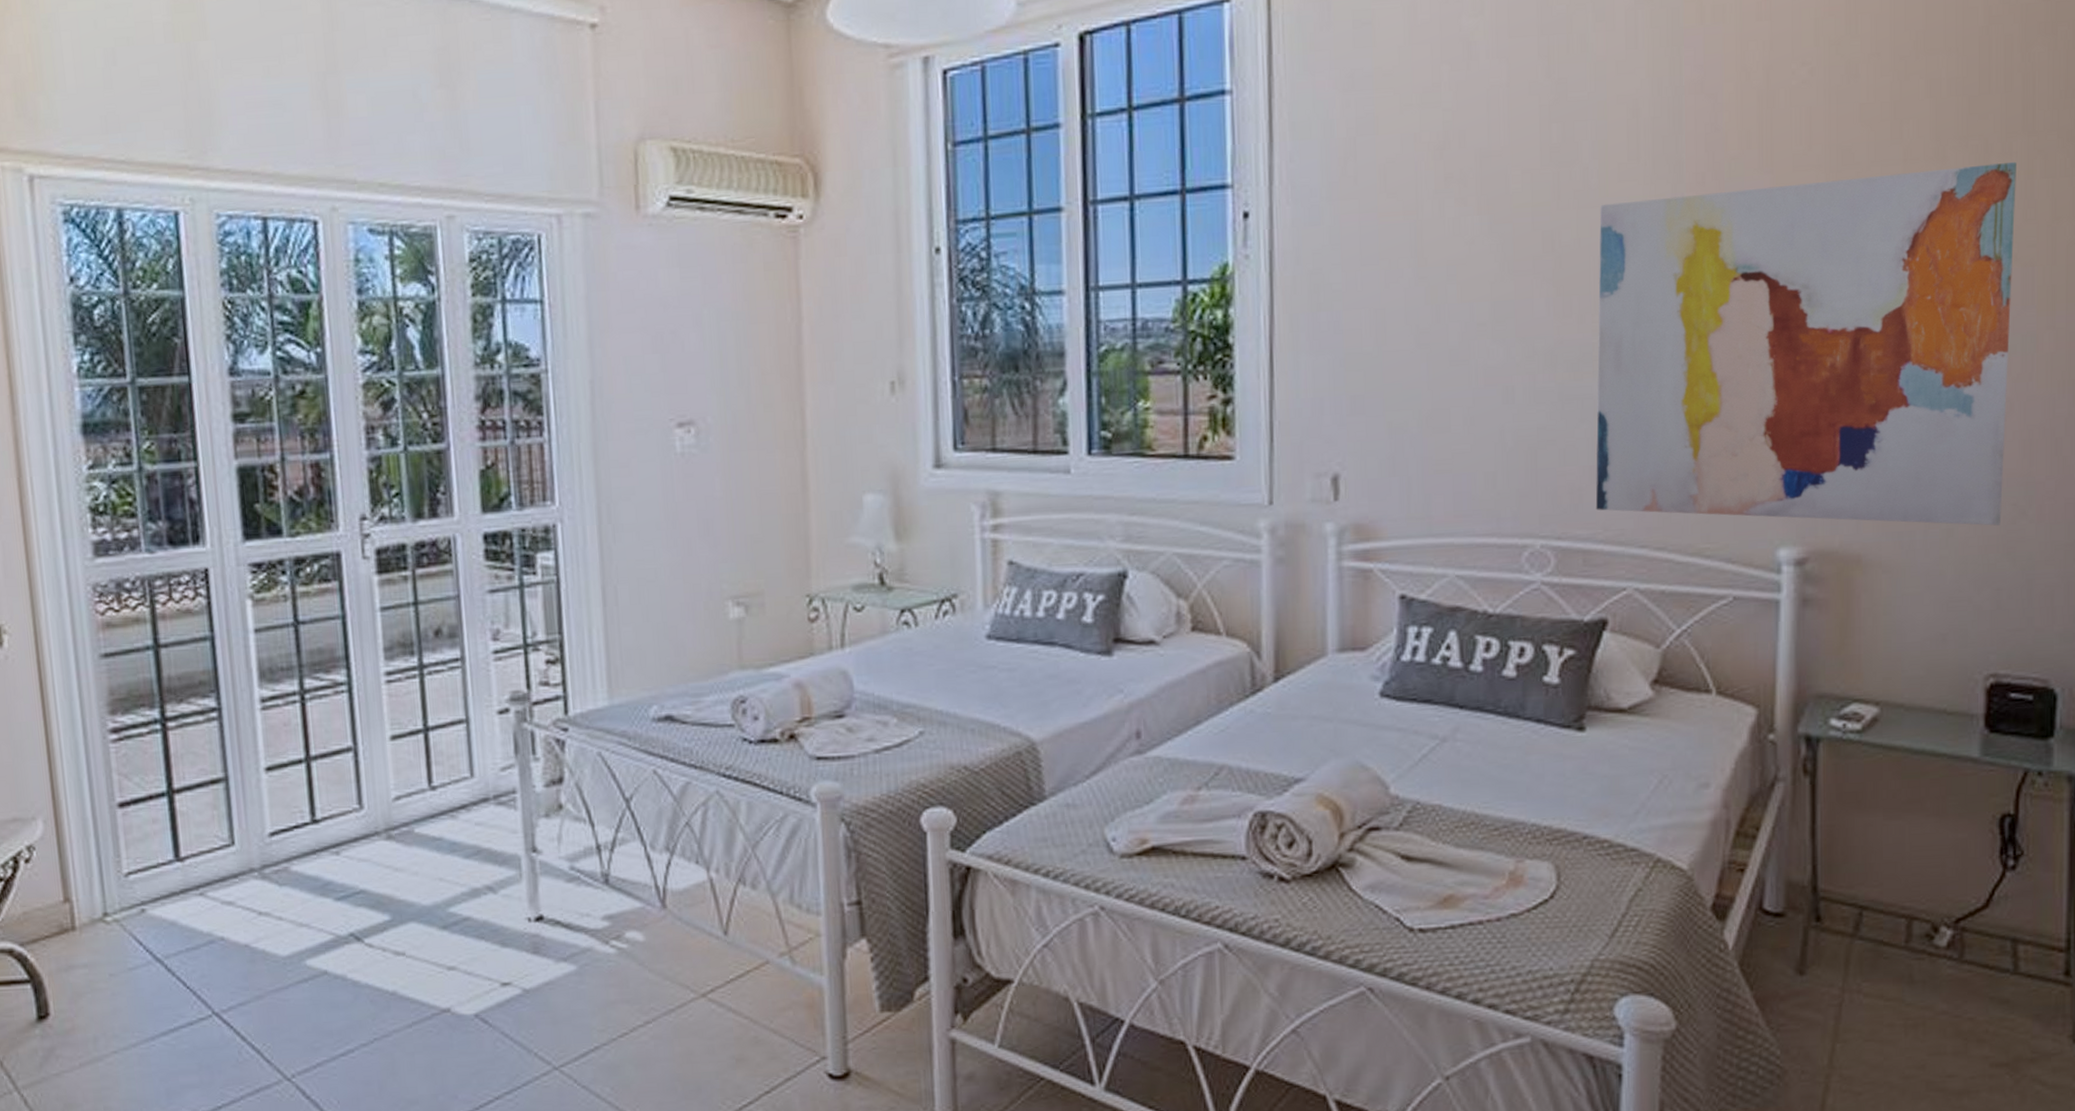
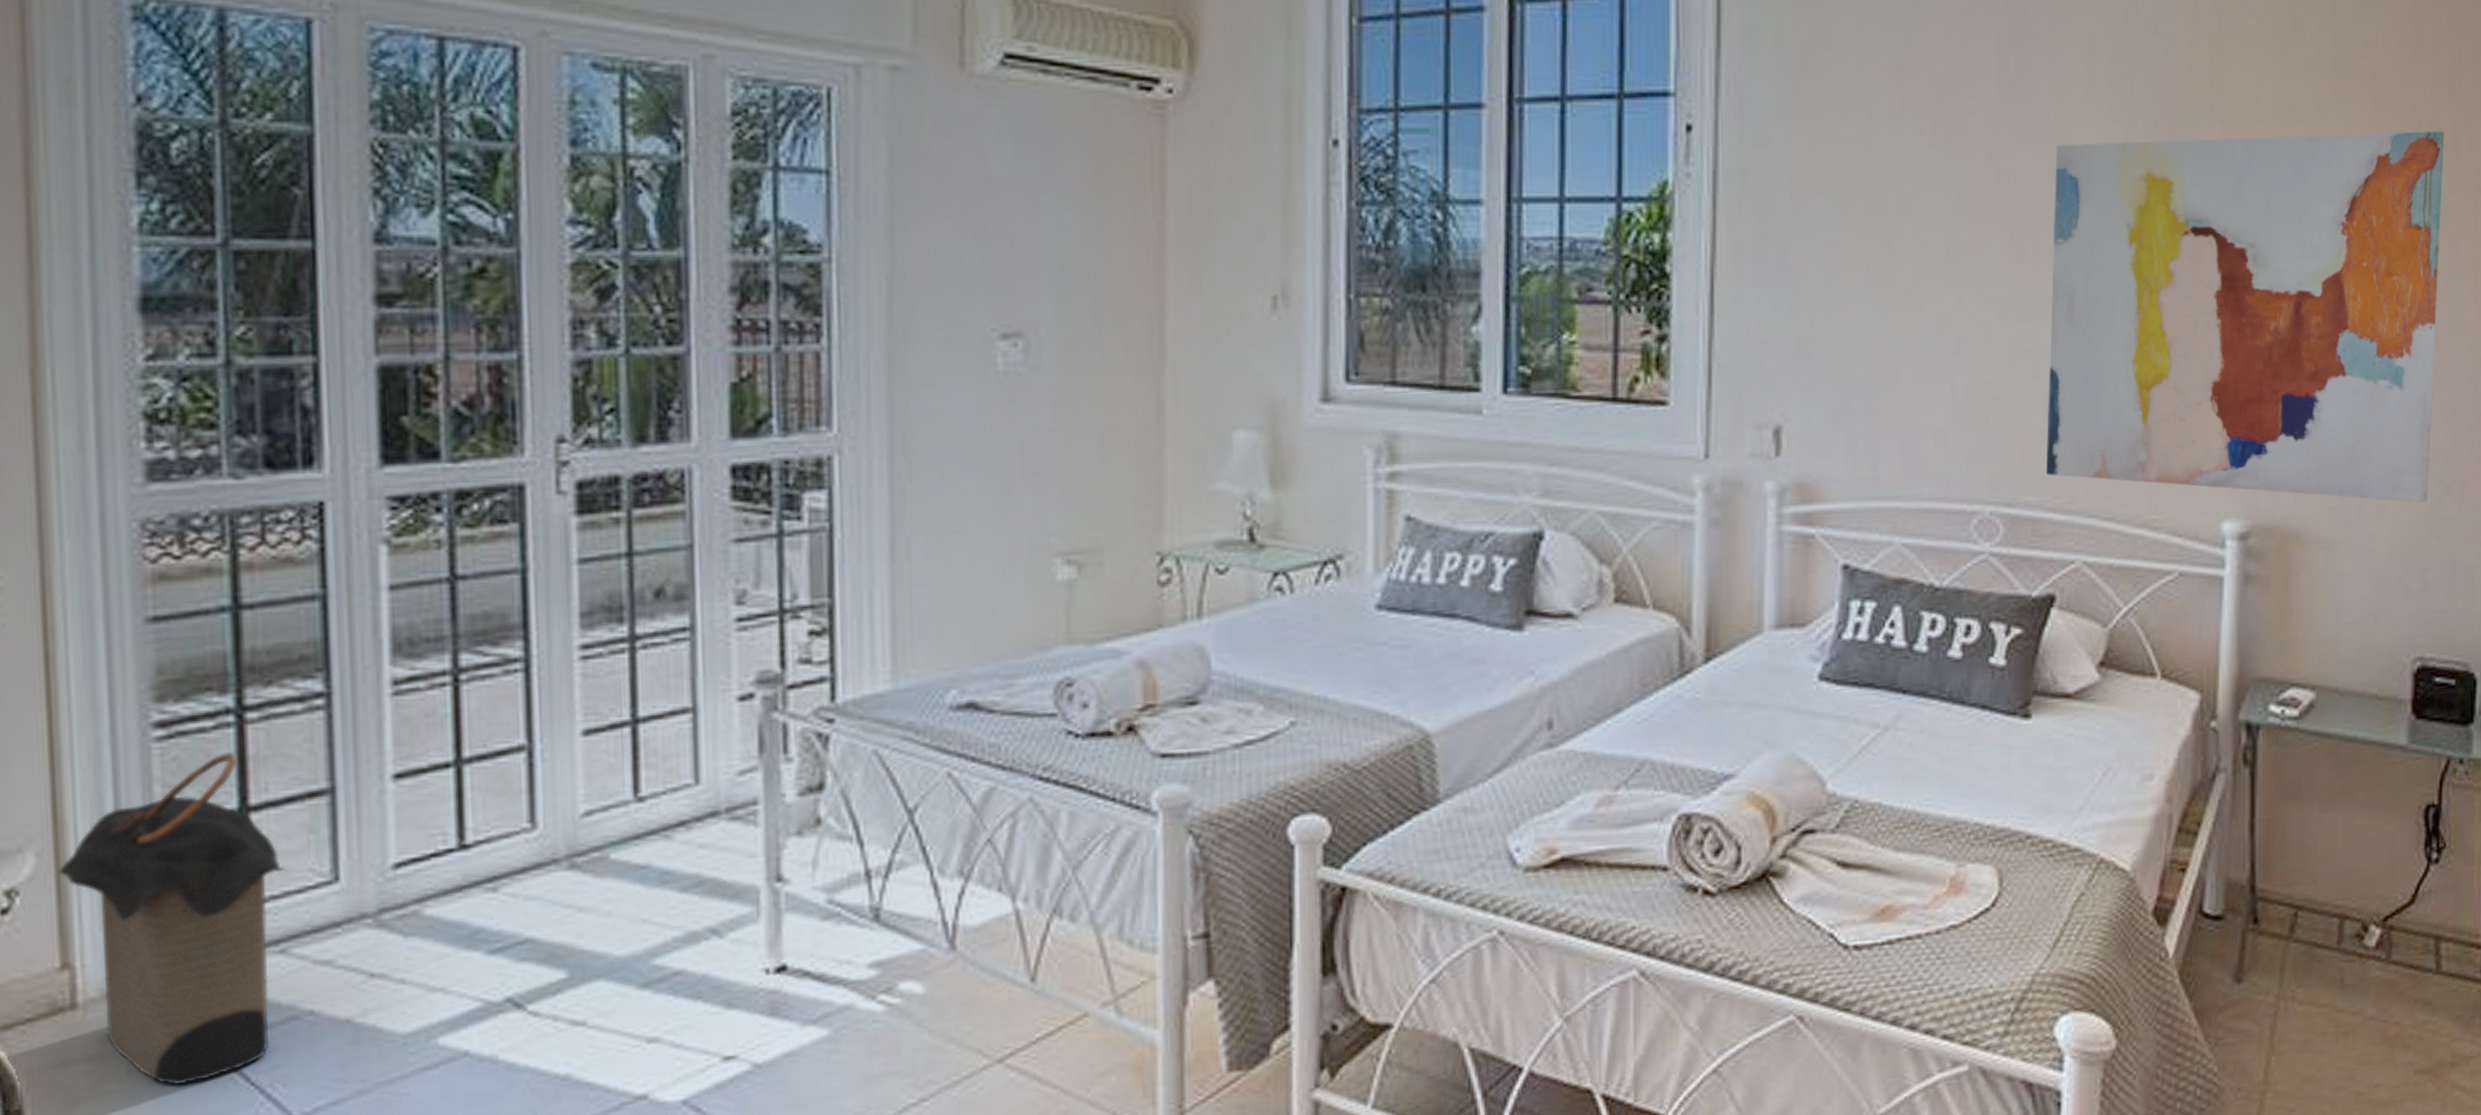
laundry hamper: none [58,750,200,986] -> present [58,751,287,1085]

